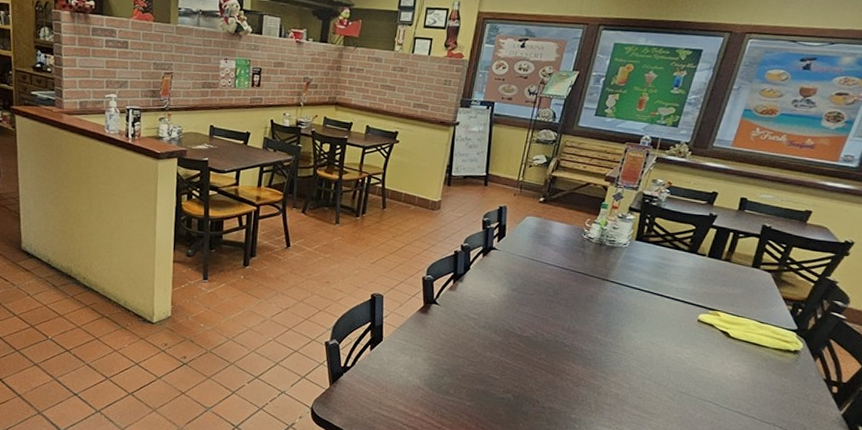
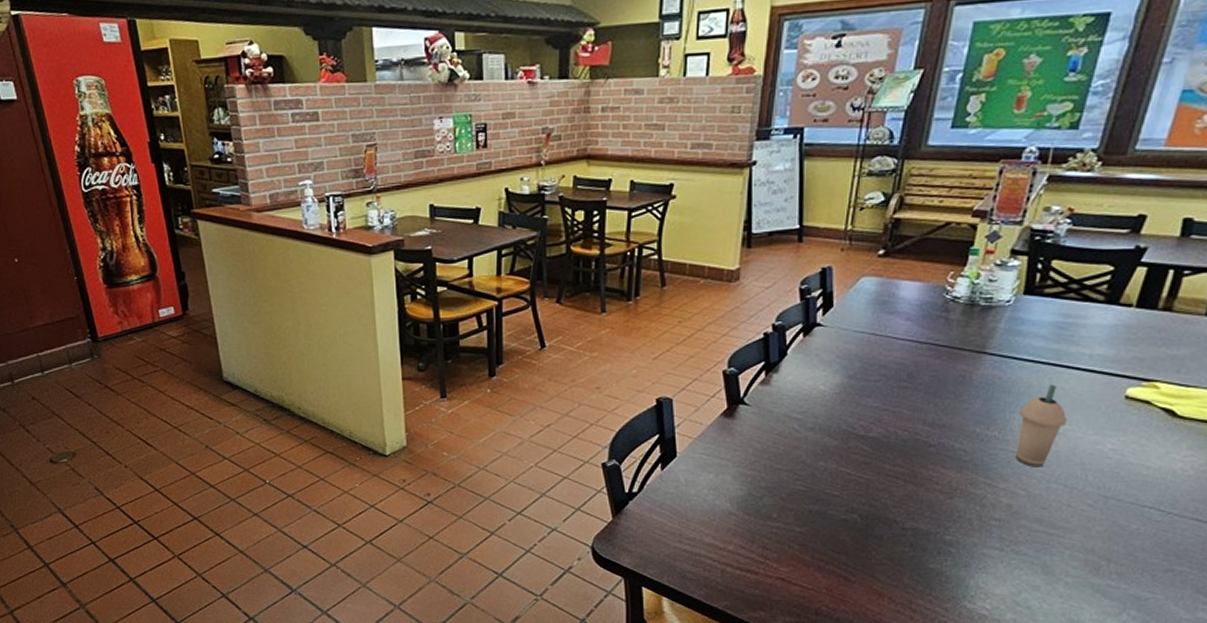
cup: none [623,307,660,368] -> present [1015,384,1068,468]

